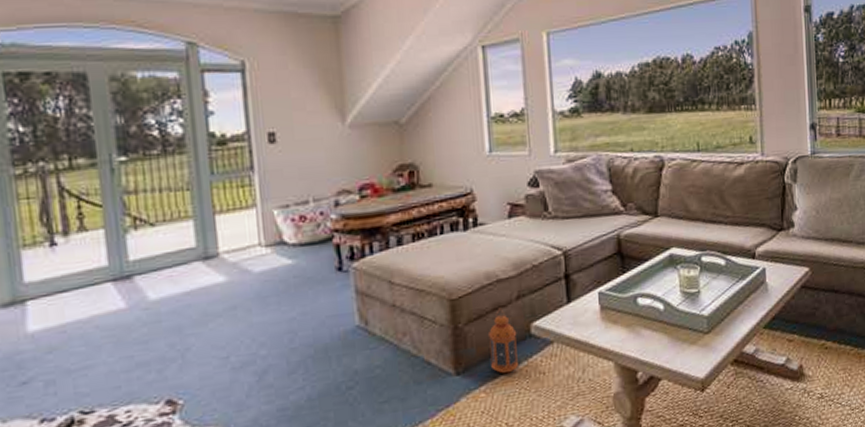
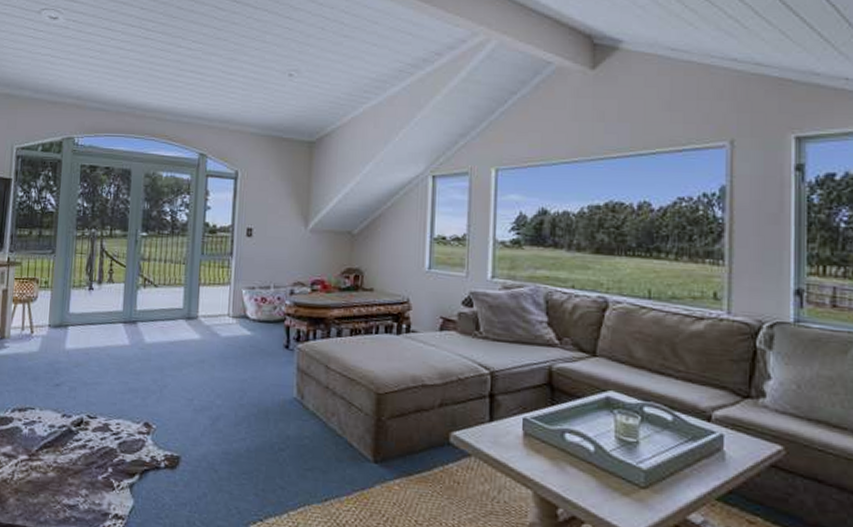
lantern: present [489,309,518,374] -> none [408,412,436,474]

